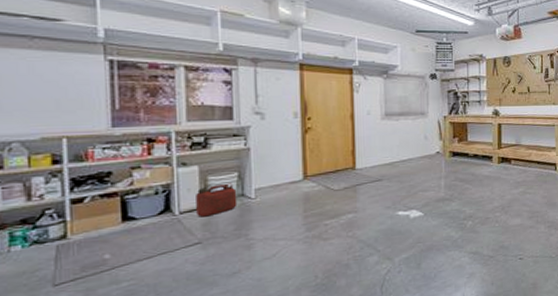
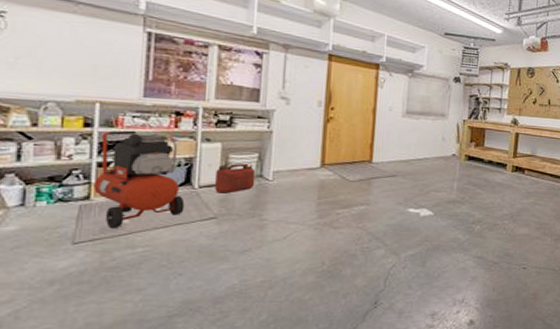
air compressor: none [69,162,167,266] -> present [93,130,185,229]

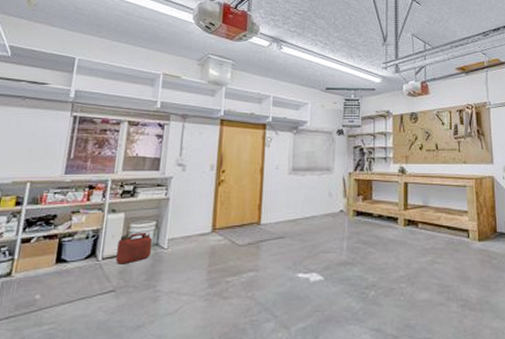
air compressor: present [93,130,185,229] -> none [15,206,89,305]

